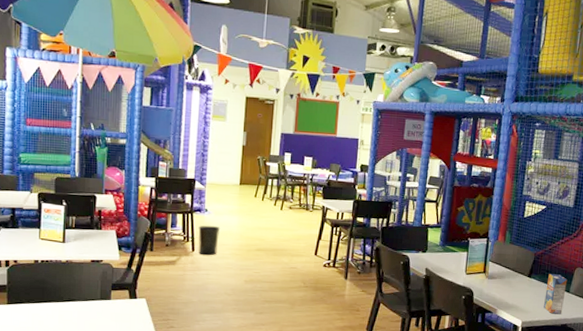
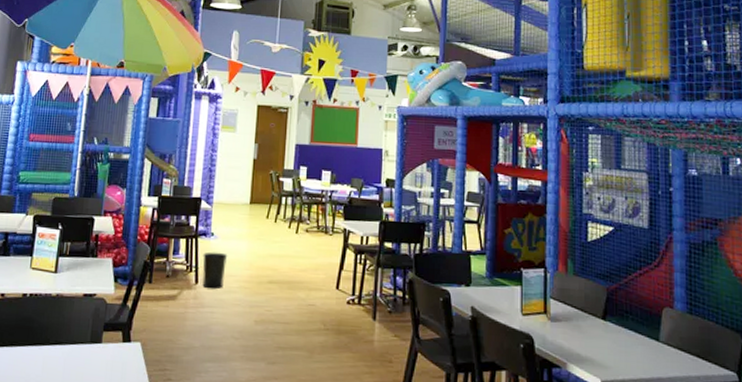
juice box: present [544,273,567,315] -> none [627,314,654,372]

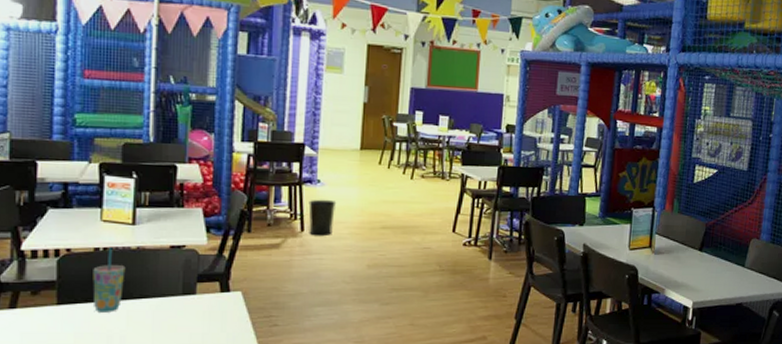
cup: none [17,294,46,357] -> present [93,248,126,312]

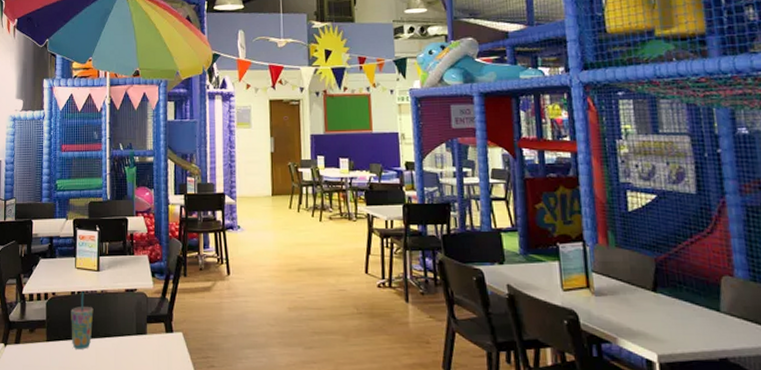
waste bin: present [308,199,337,235] -> none [232,244,256,278]

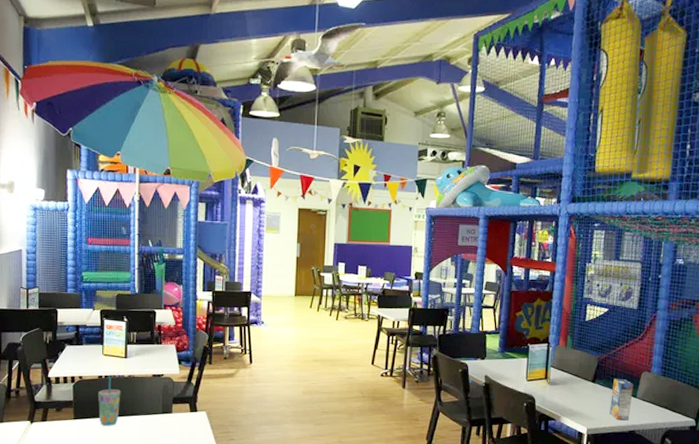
juice box: none [682,285,717,344] -> present [609,378,634,421]

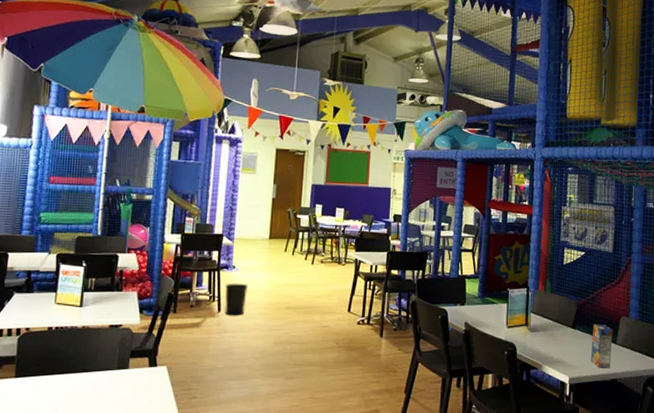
cup: present [98,376,121,426] -> none [44,327,72,385]
waste bin: none [255,337,277,367] -> present [225,283,249,315]

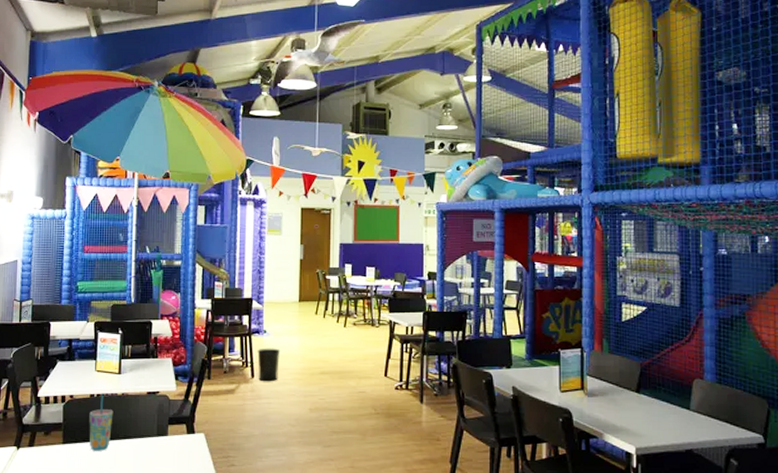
cup: none [44,327,72,385] -> present [89,394,113,451]
juice box: present [591,323,613,368] -> none [660,387,685,438]

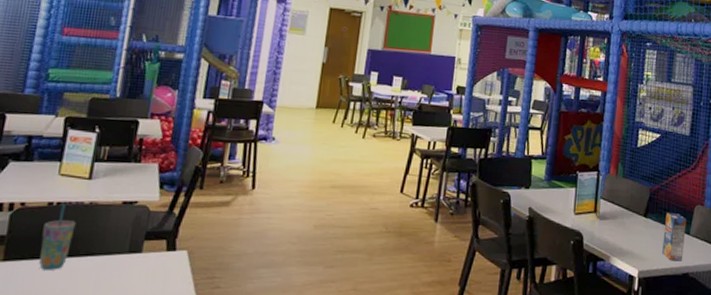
waste bin: present [257,348,281,381] -> none [259,156,289,194]
juice box: none [660,387,685,438] -> present [662,212,687,261]

